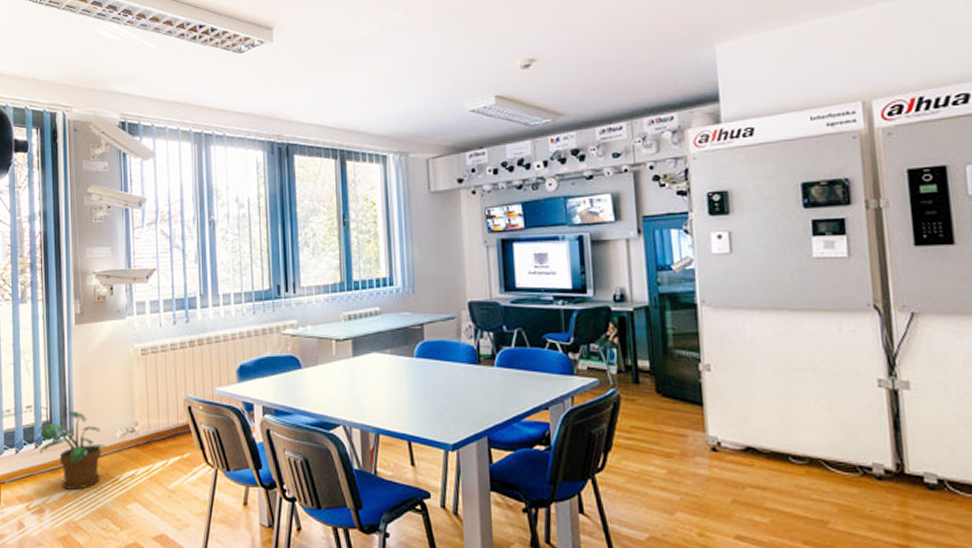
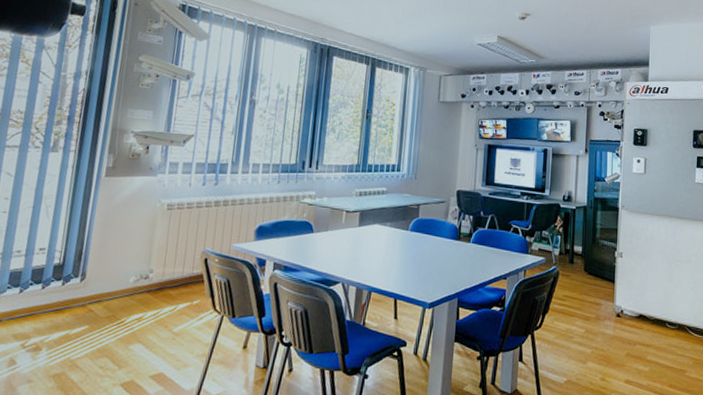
potted plant: present [38,412,107,490] -> none [45,256,118,330]

